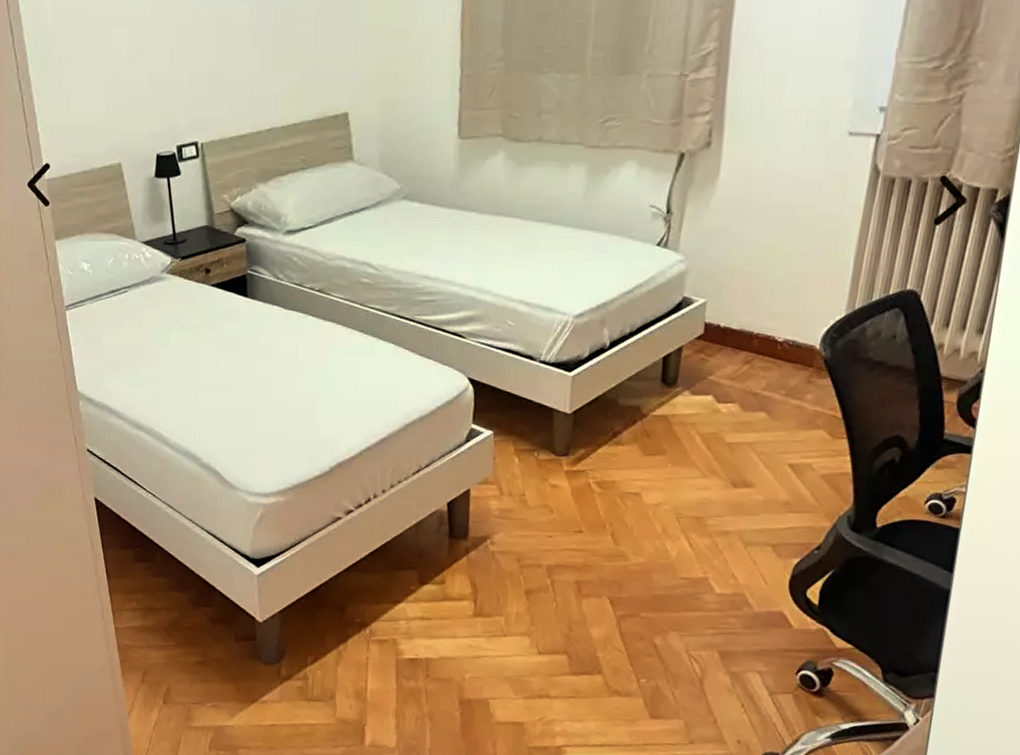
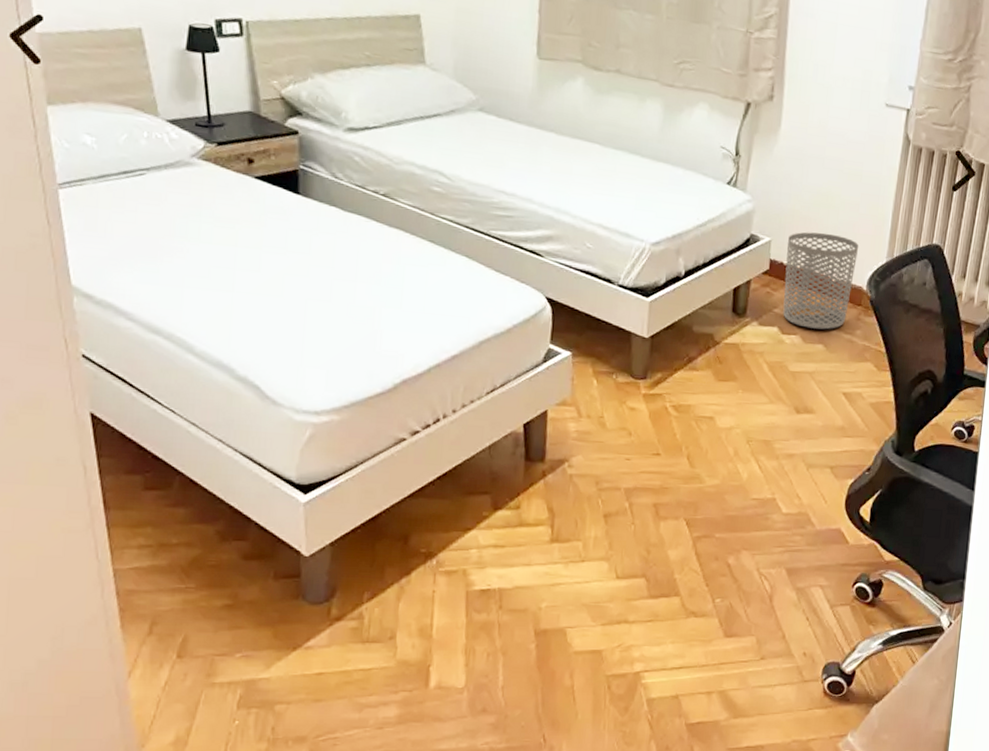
waste bin: none [719,288,812,396] -> present [783,232,859,330]

